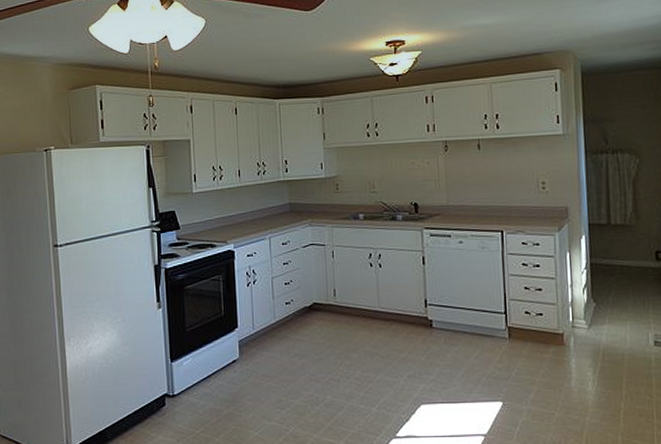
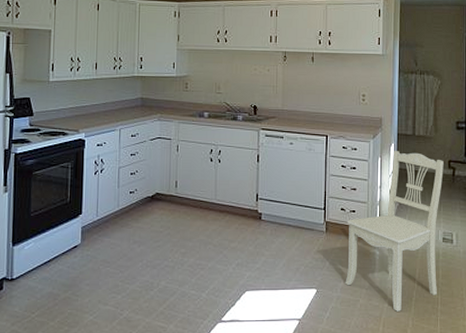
dining chair: none [533,244,651,426] -> present [345,151,444,311]

